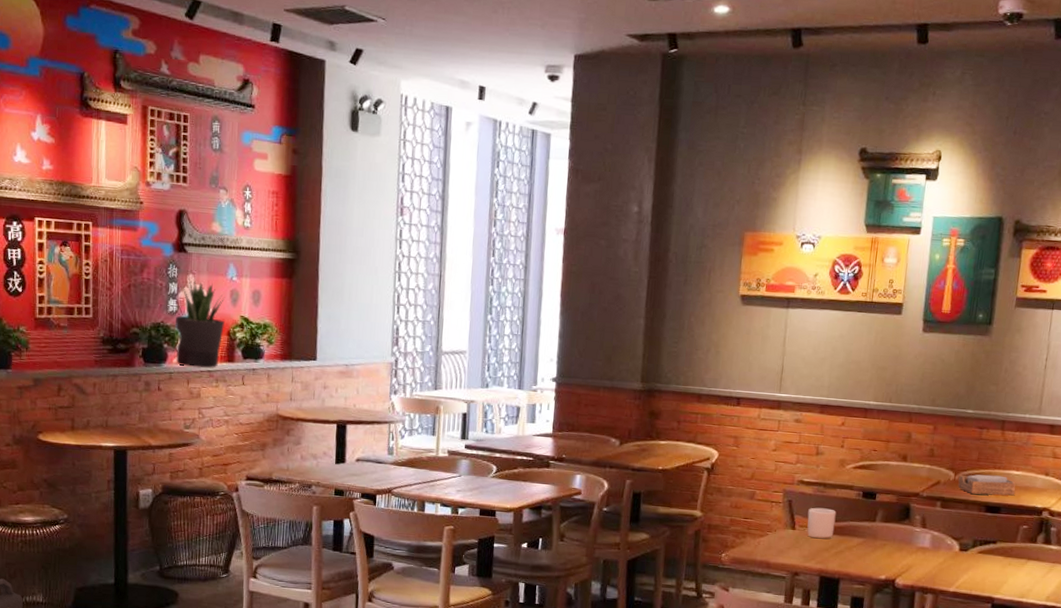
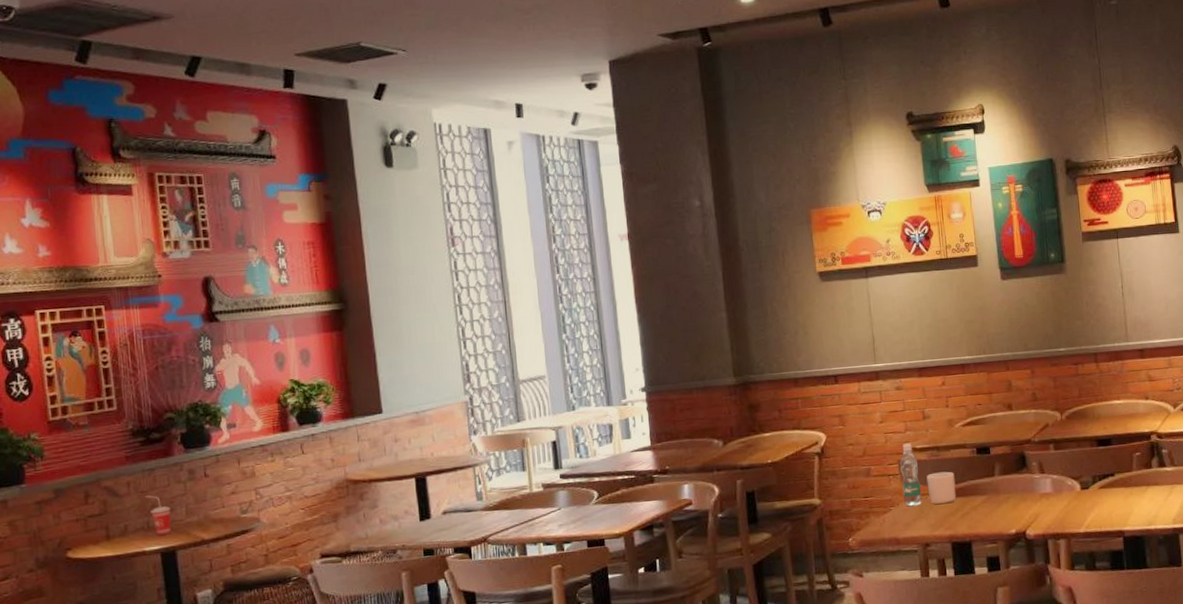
beverage cup: none [106,398,127,435] -> present [144,495,172,536]
planter: present [175,275,226,369] -> none [215,346,273,446]
bottle: none [782,475,803,536] -> present [900,443,922,507]
napkin holder: present [958,474,1016,496] -> none [1065,407,1122,431]

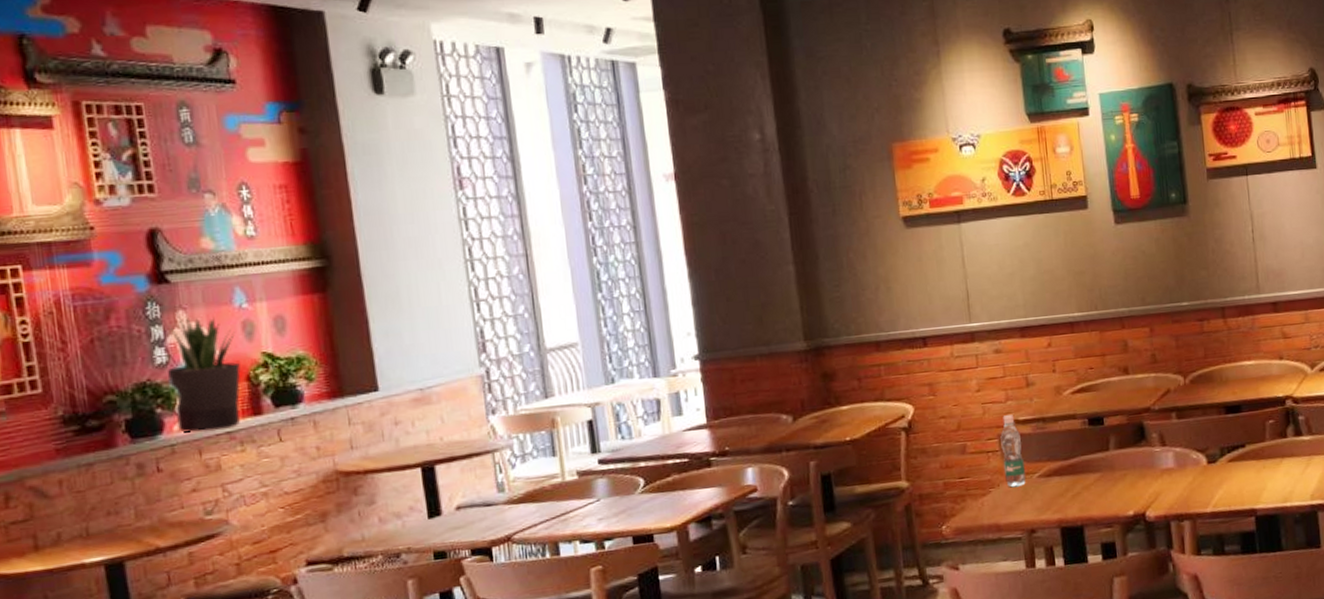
beverage cup: present [144,495,172,536] -> none [81,496,118,544]
planter: none [215,346,273,446] -> present [168,312,241,434]
mug: present [926,471,957,505] -> none [1031,446,1066,485]

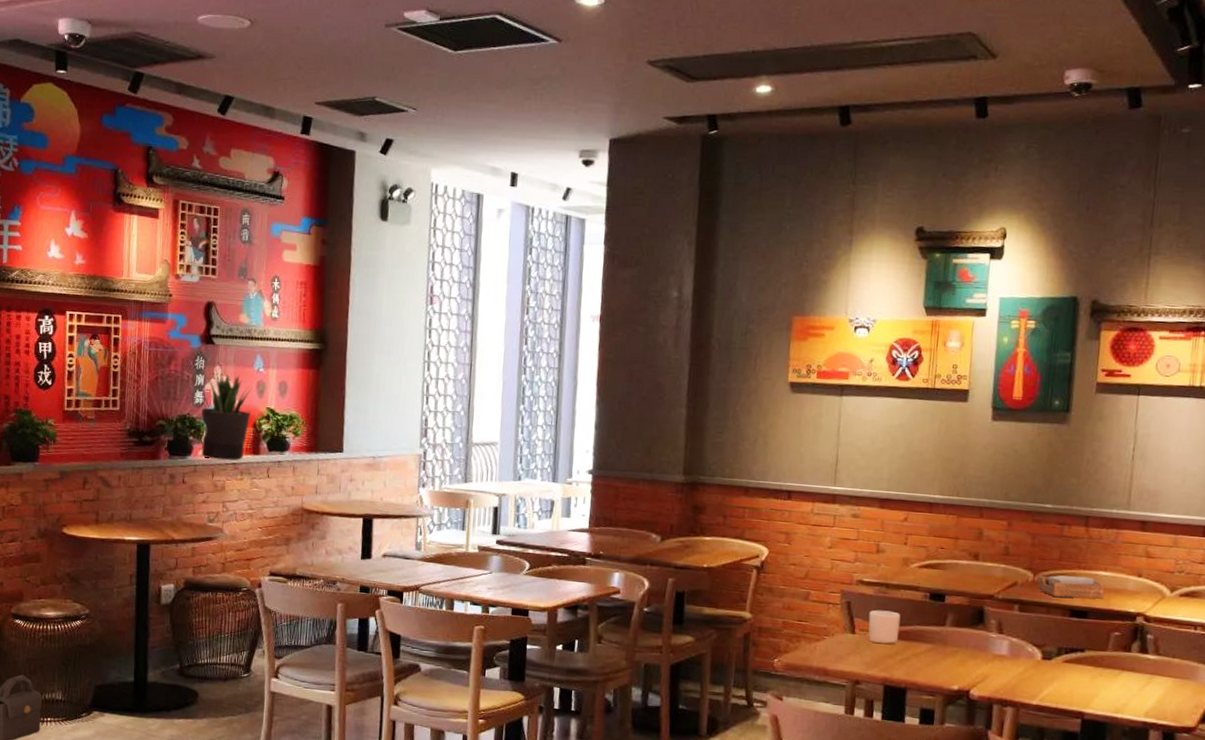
bottle: present [1000,415,1027,488] -> none [840,574,863,640]
mug: none [1031,446,1066,485] -> present [868,610,901,645]
napkin holder: none [1189,369,1253,397] -> present [1037,575,1105,599]

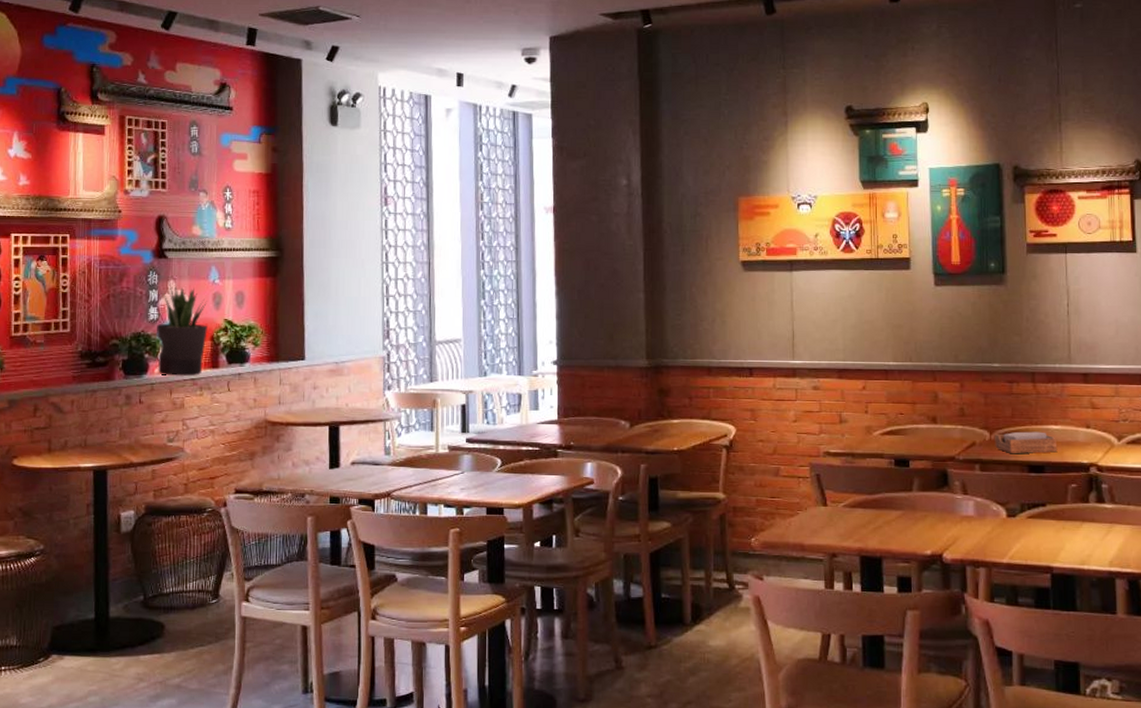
mug: present [868,610,901,645] -> none [838,480,869,515]

